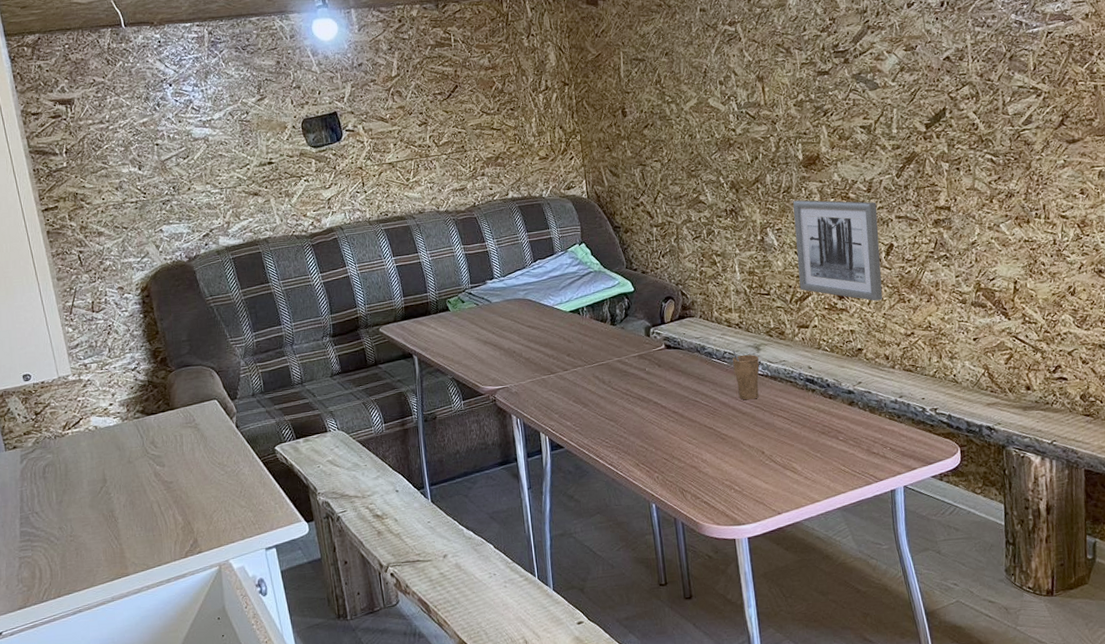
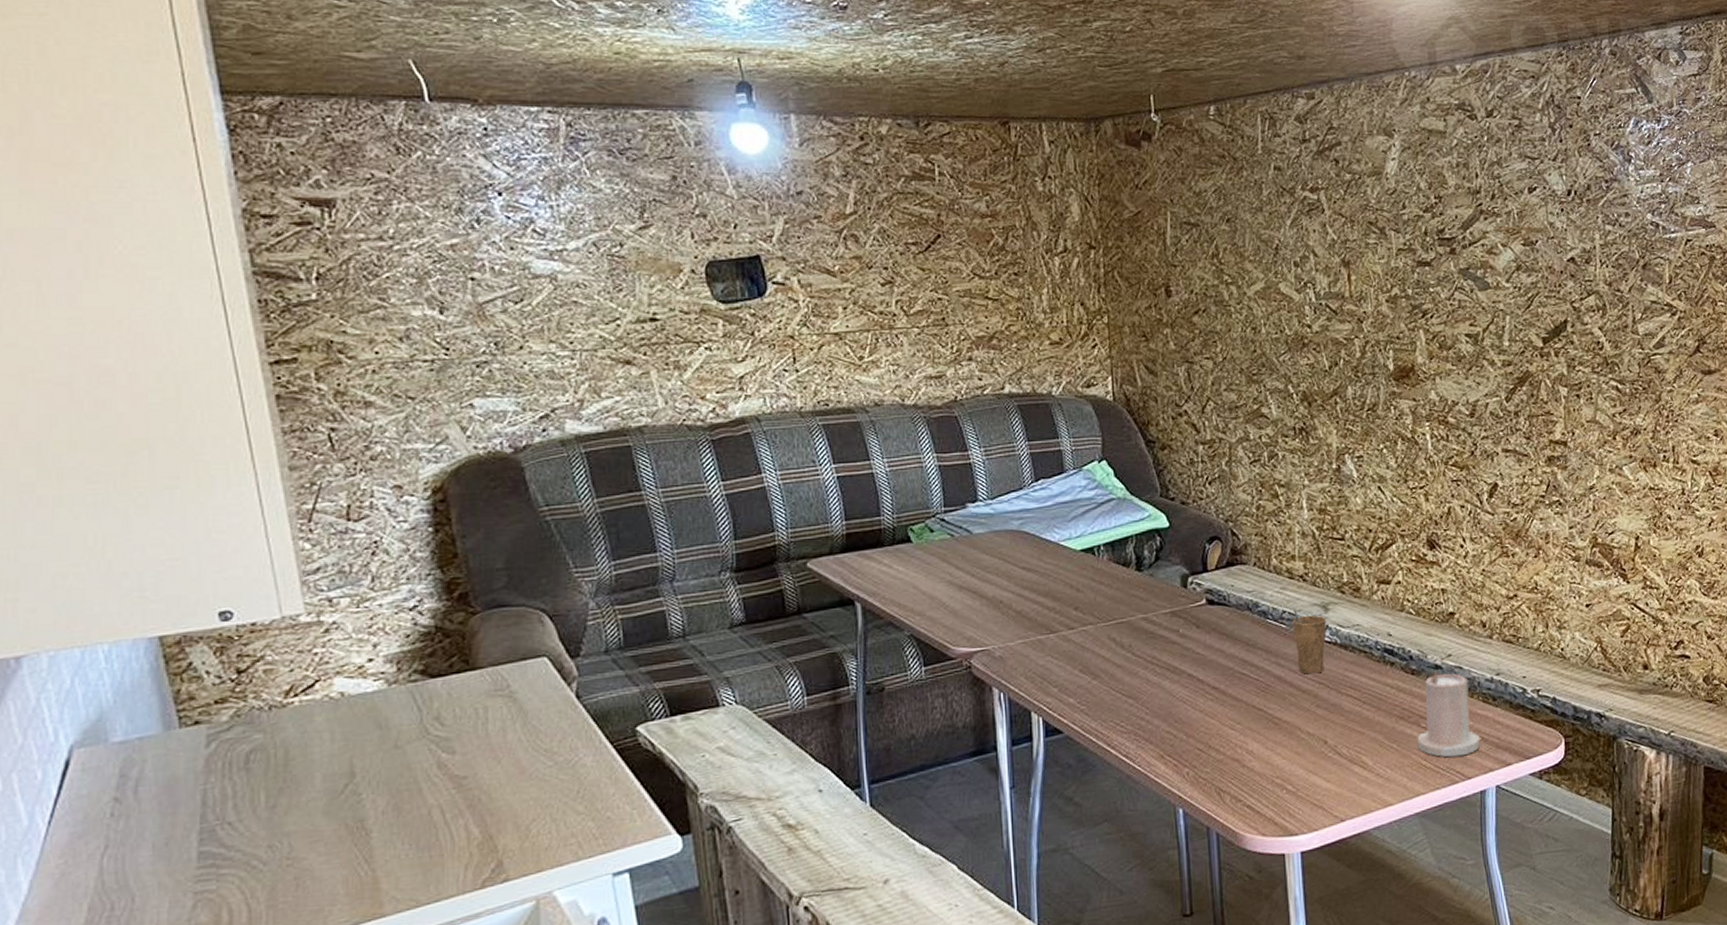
wall art: present [793,200,883,301] -> none [1378,421,1483,554]
candle: none [836,395,889,464] -> present [1417,671,1481,757]

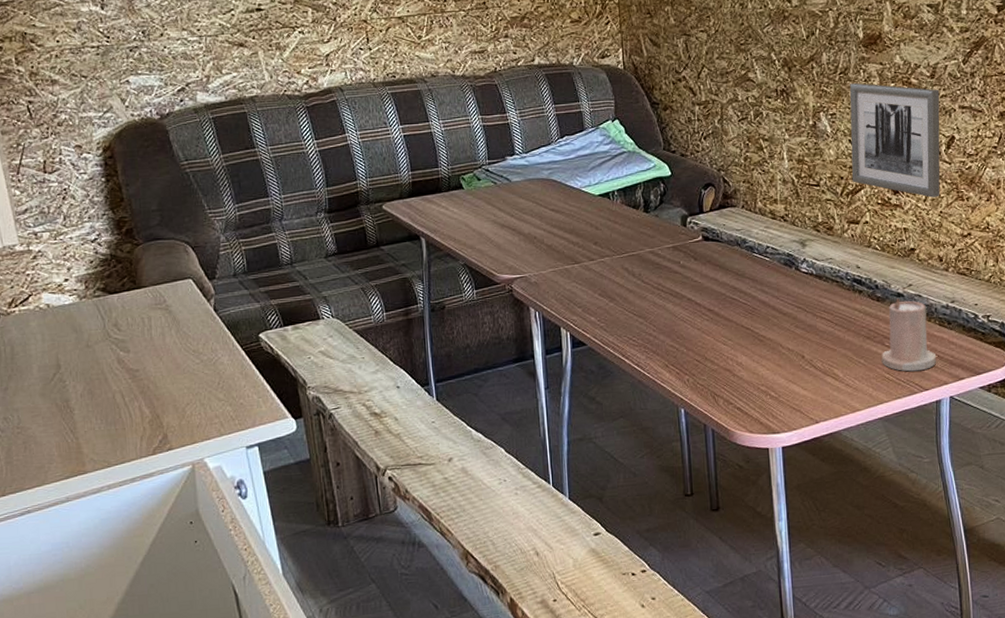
cup: present [1293,609,1327,675] -> none [775,245,804,300]
wall art: none [1378,421,1483,554] -> present [849,83,941,198]

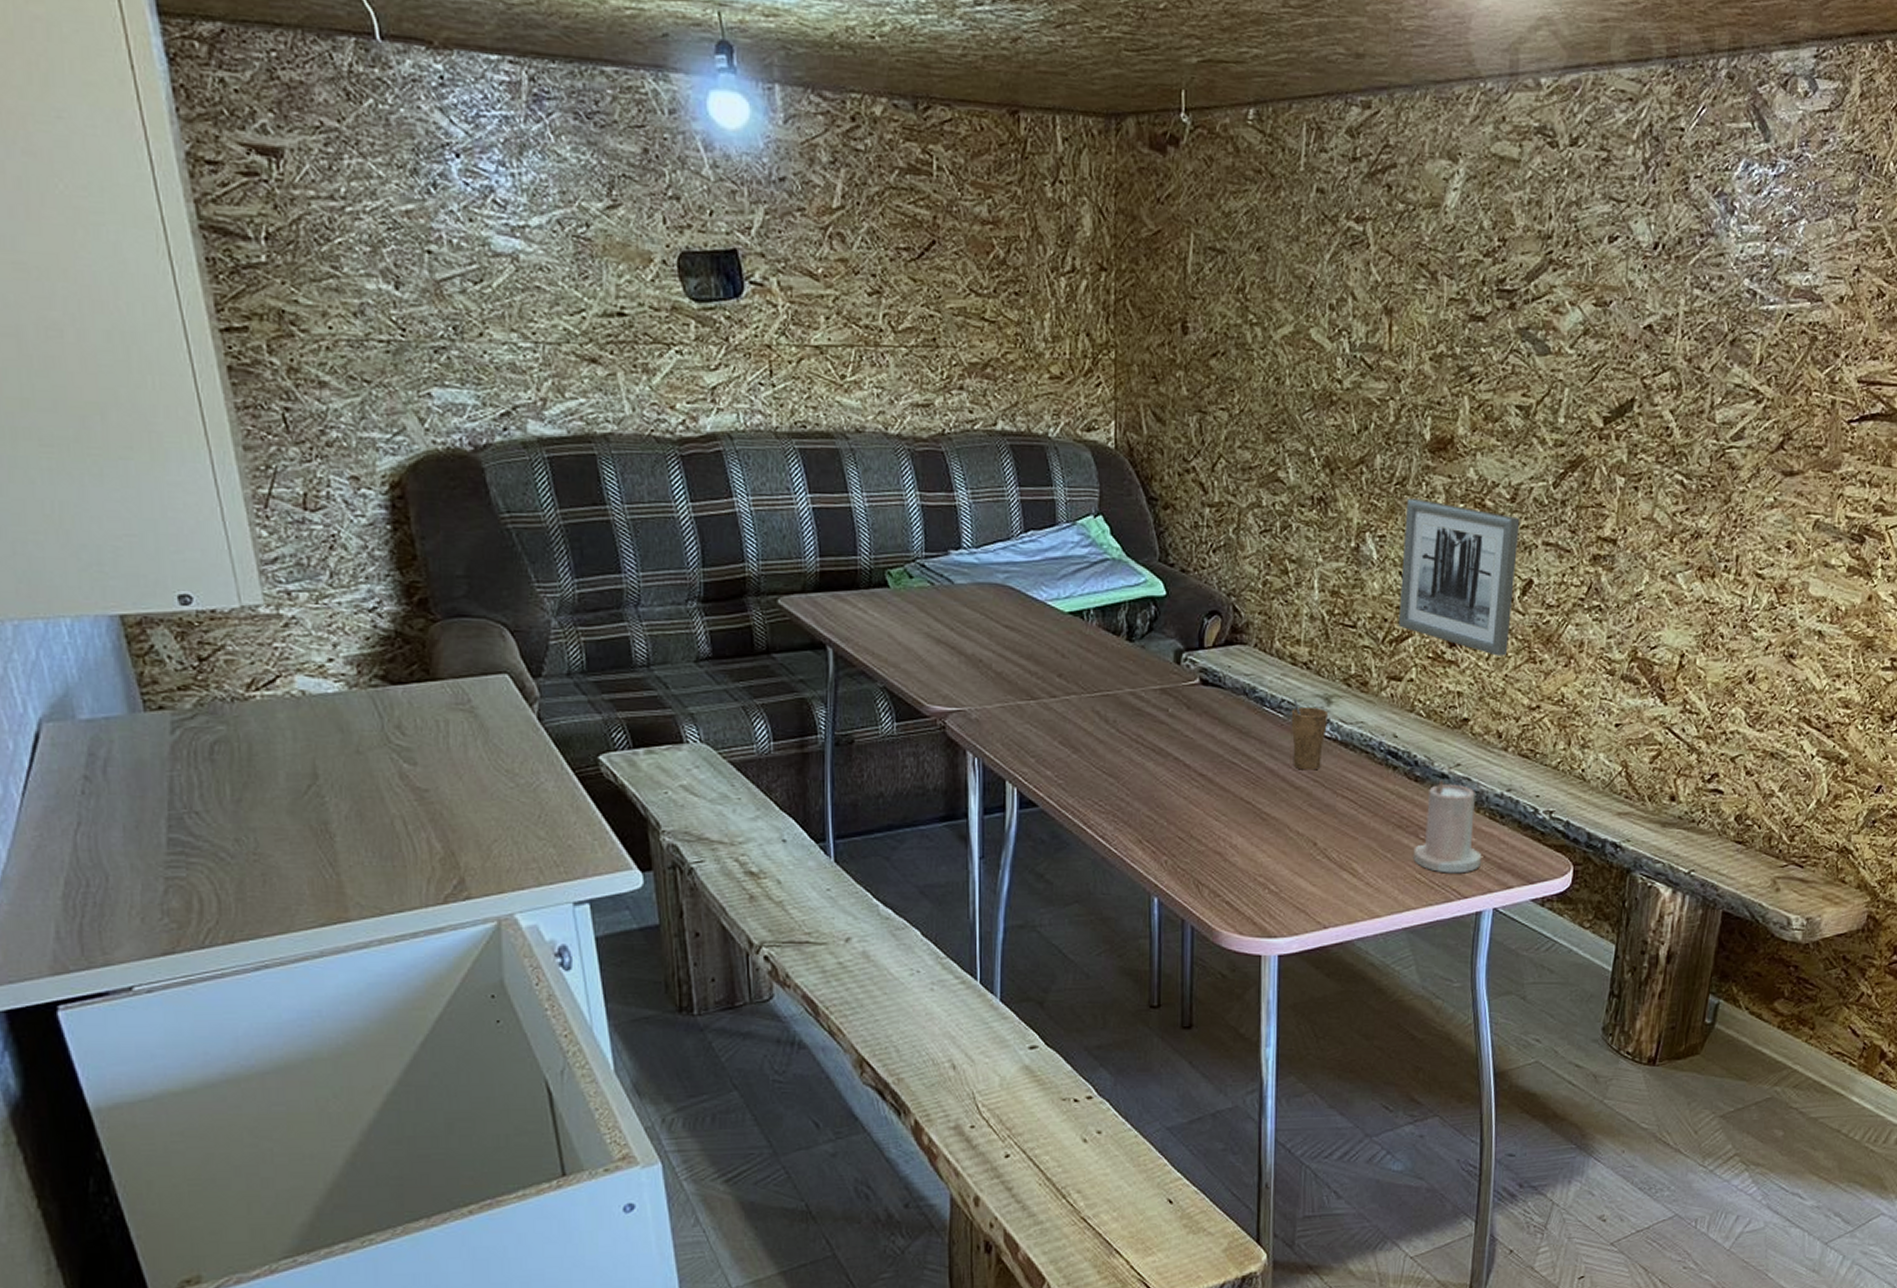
cup: none [775,245,804,300] -> present [1291,698,1327,770]

